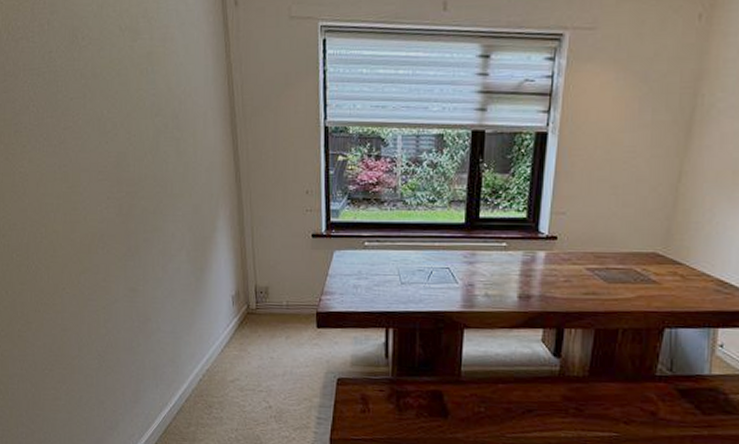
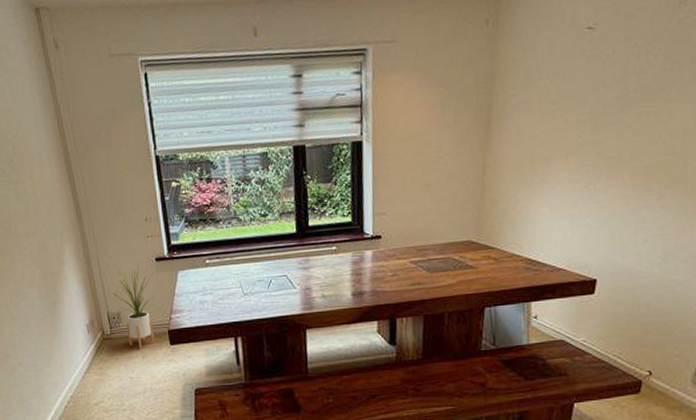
house plant: none [262,239,308,328] -> present [109,265,155,349]

